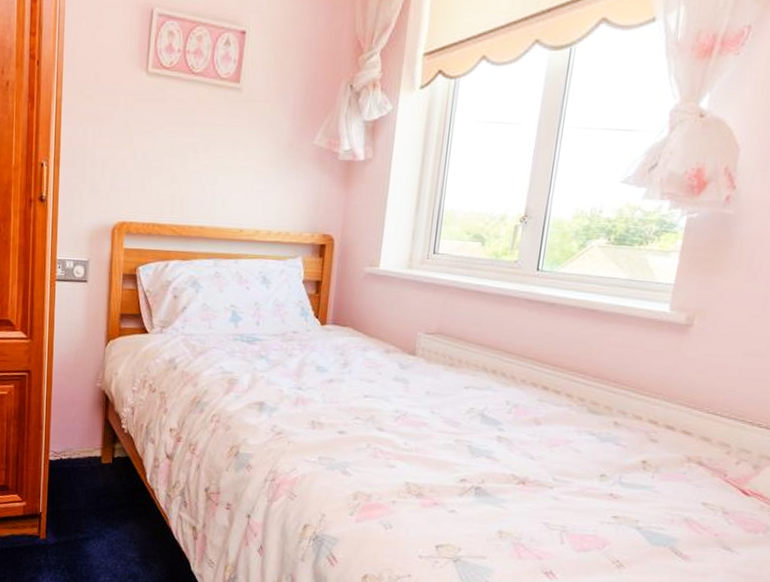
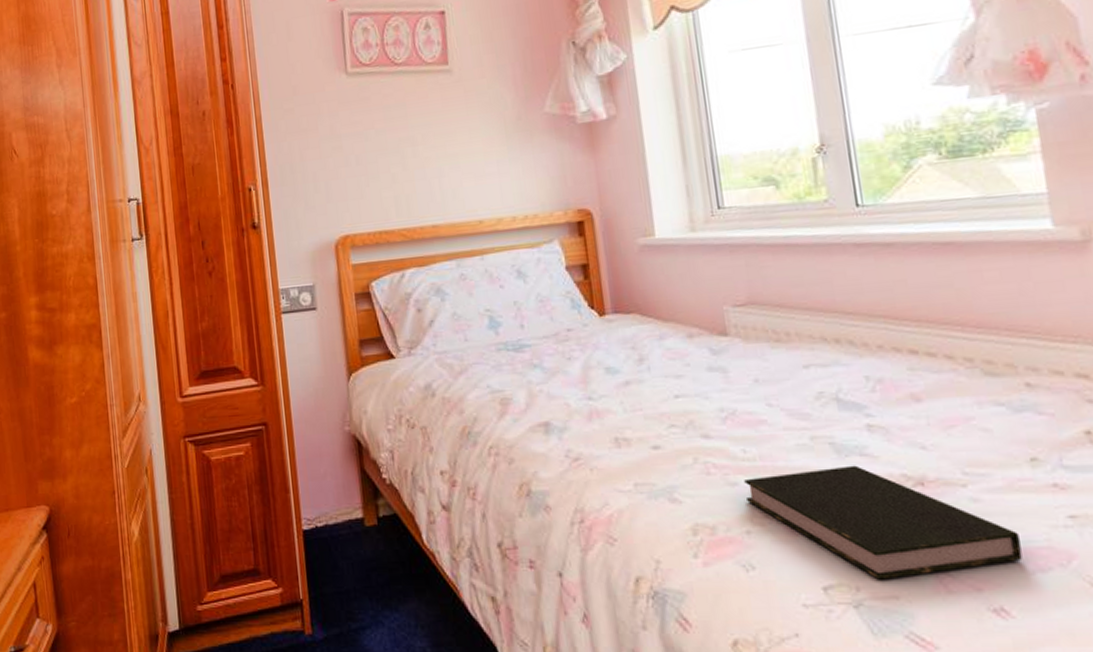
book: none [398,463,577,545] -> present [744,465,1023,580]

